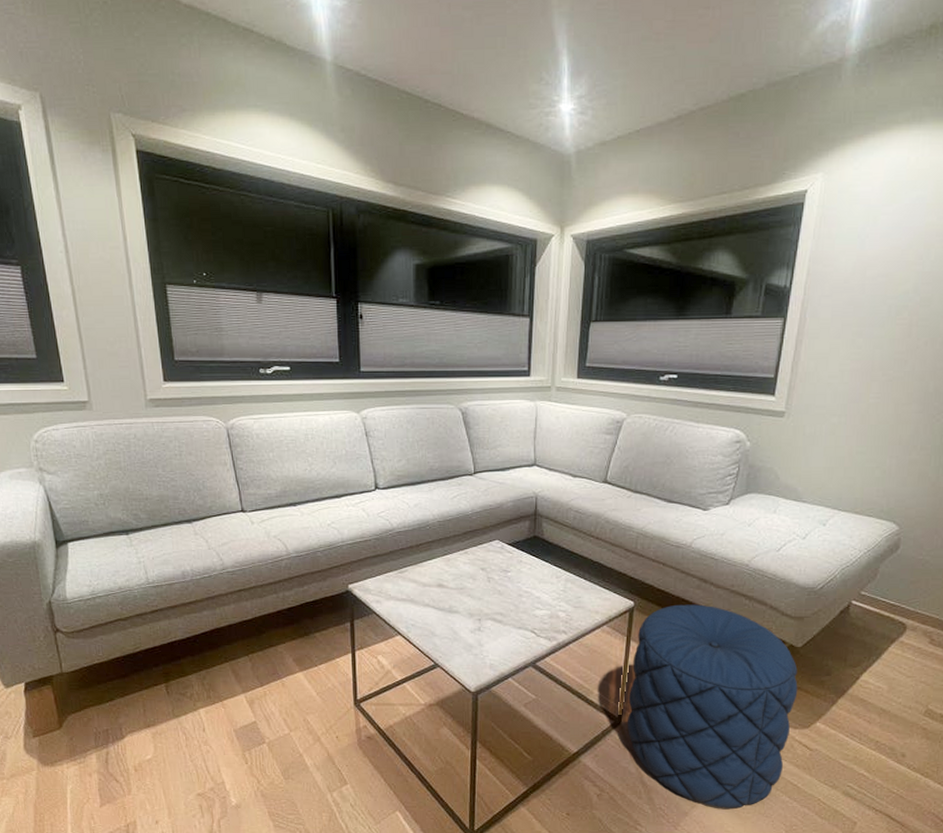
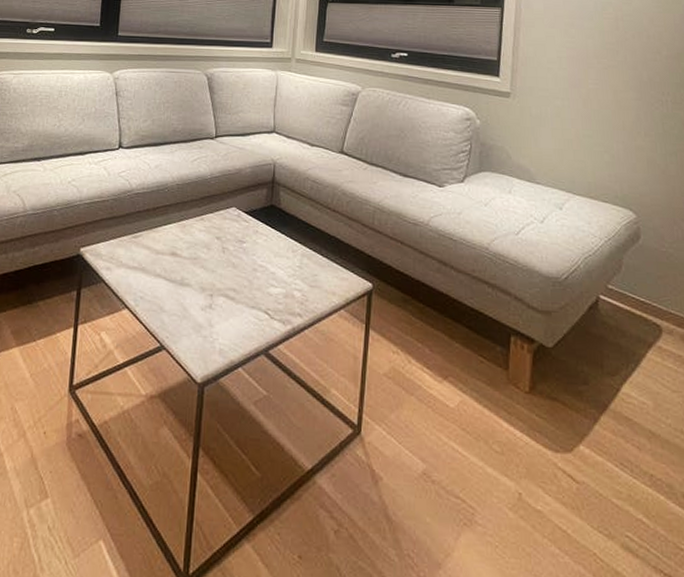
pouf: present [628,604,798,809] -> none [368,289,554,561]

